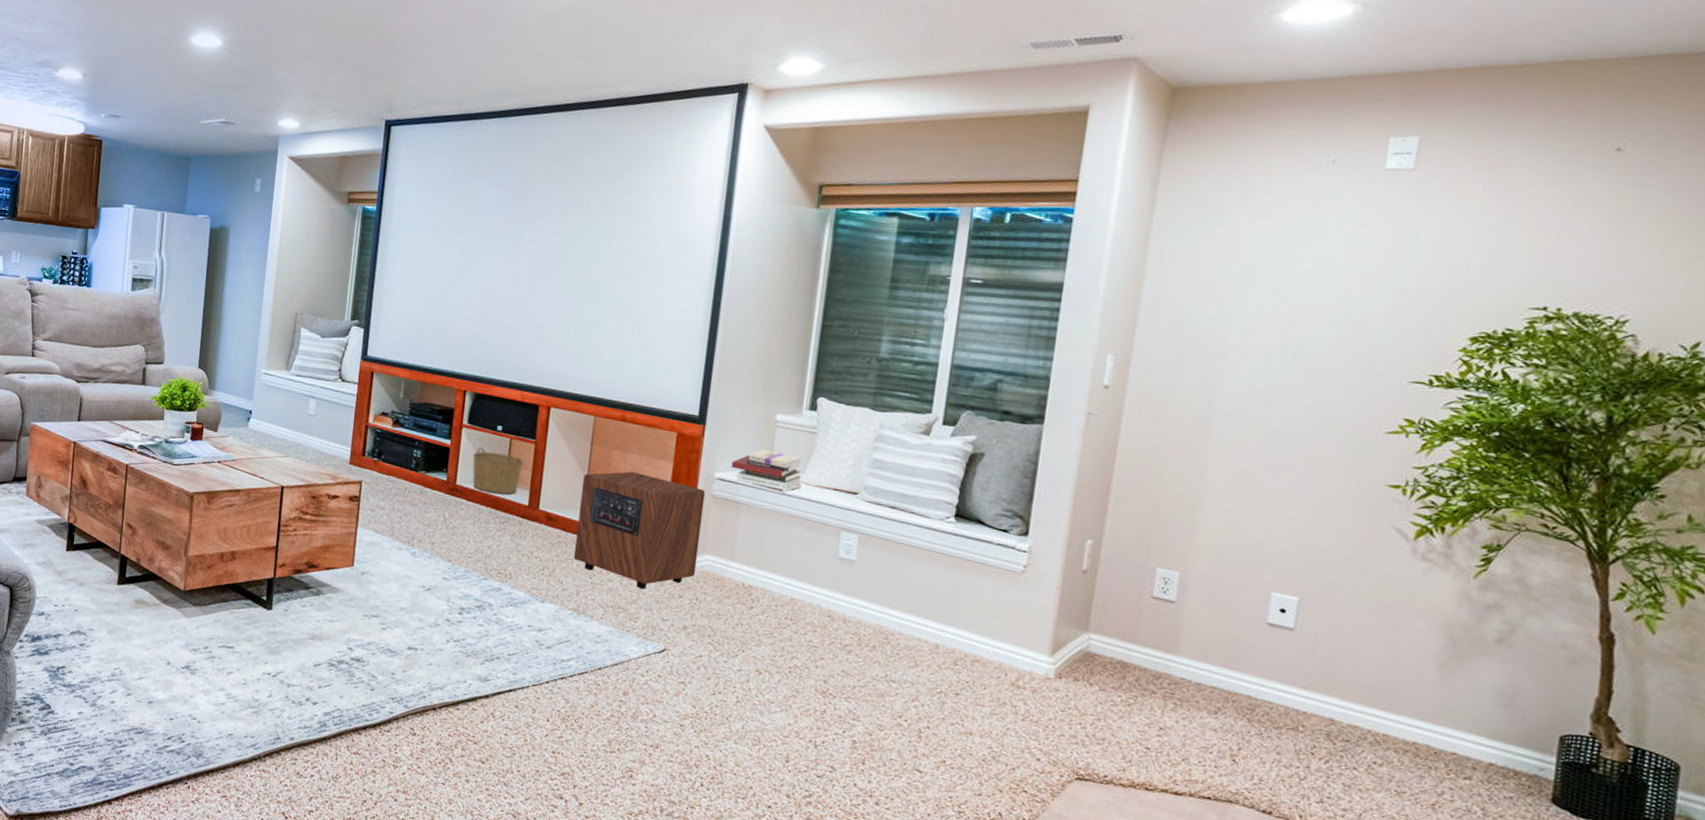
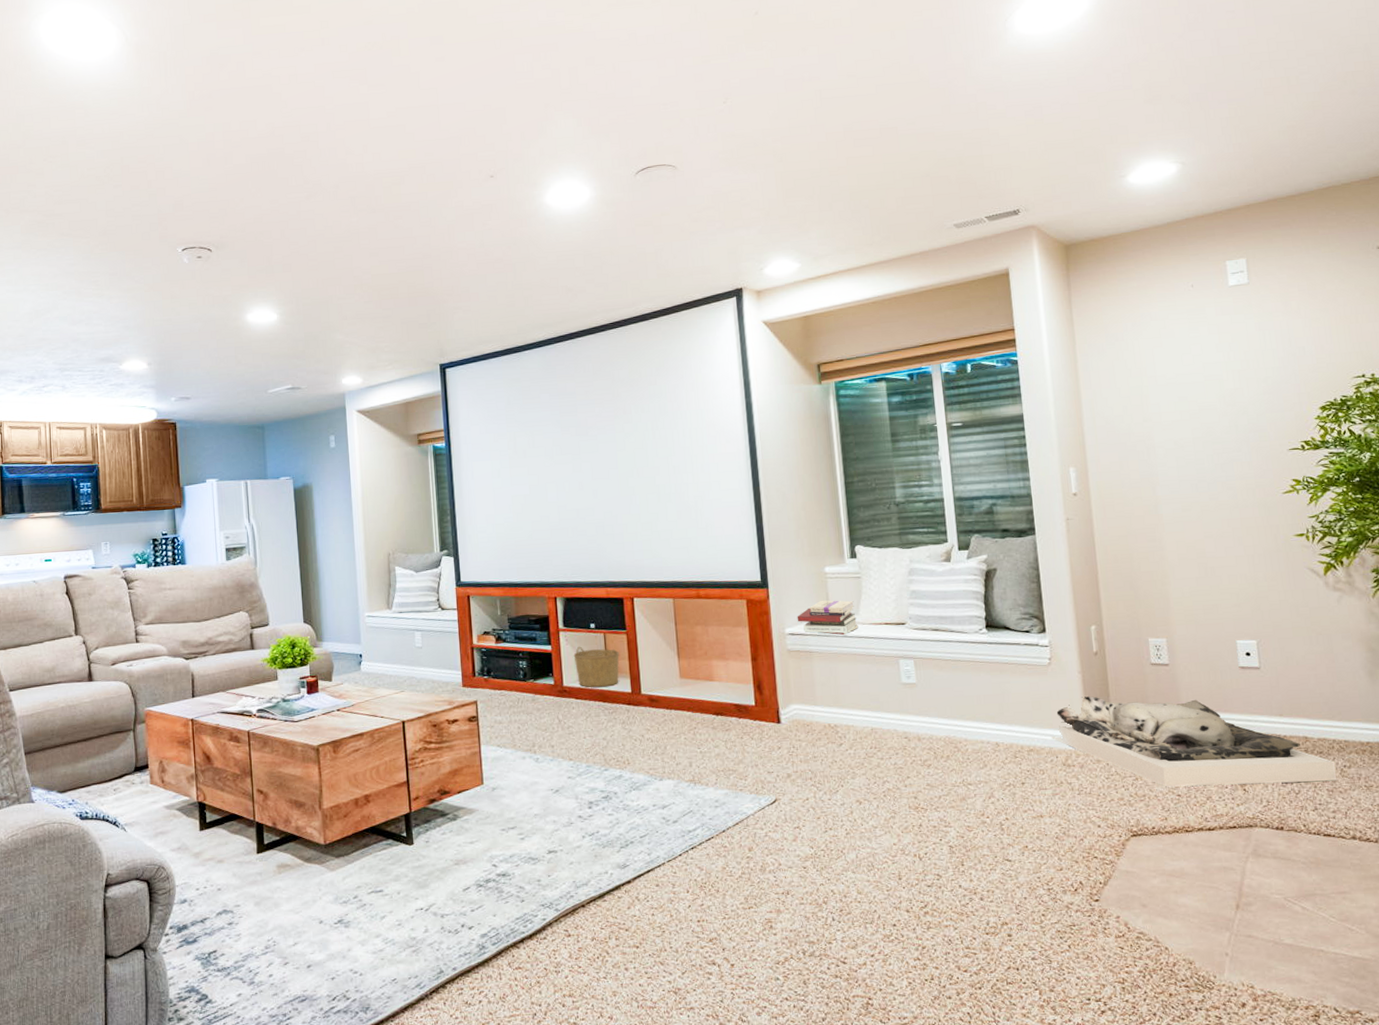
subwoofer: present [574,471,706,589] -> none [675,642,788,749]
dog bed: none [1004,616,1363,777] -> present [1050,696,1338,787]

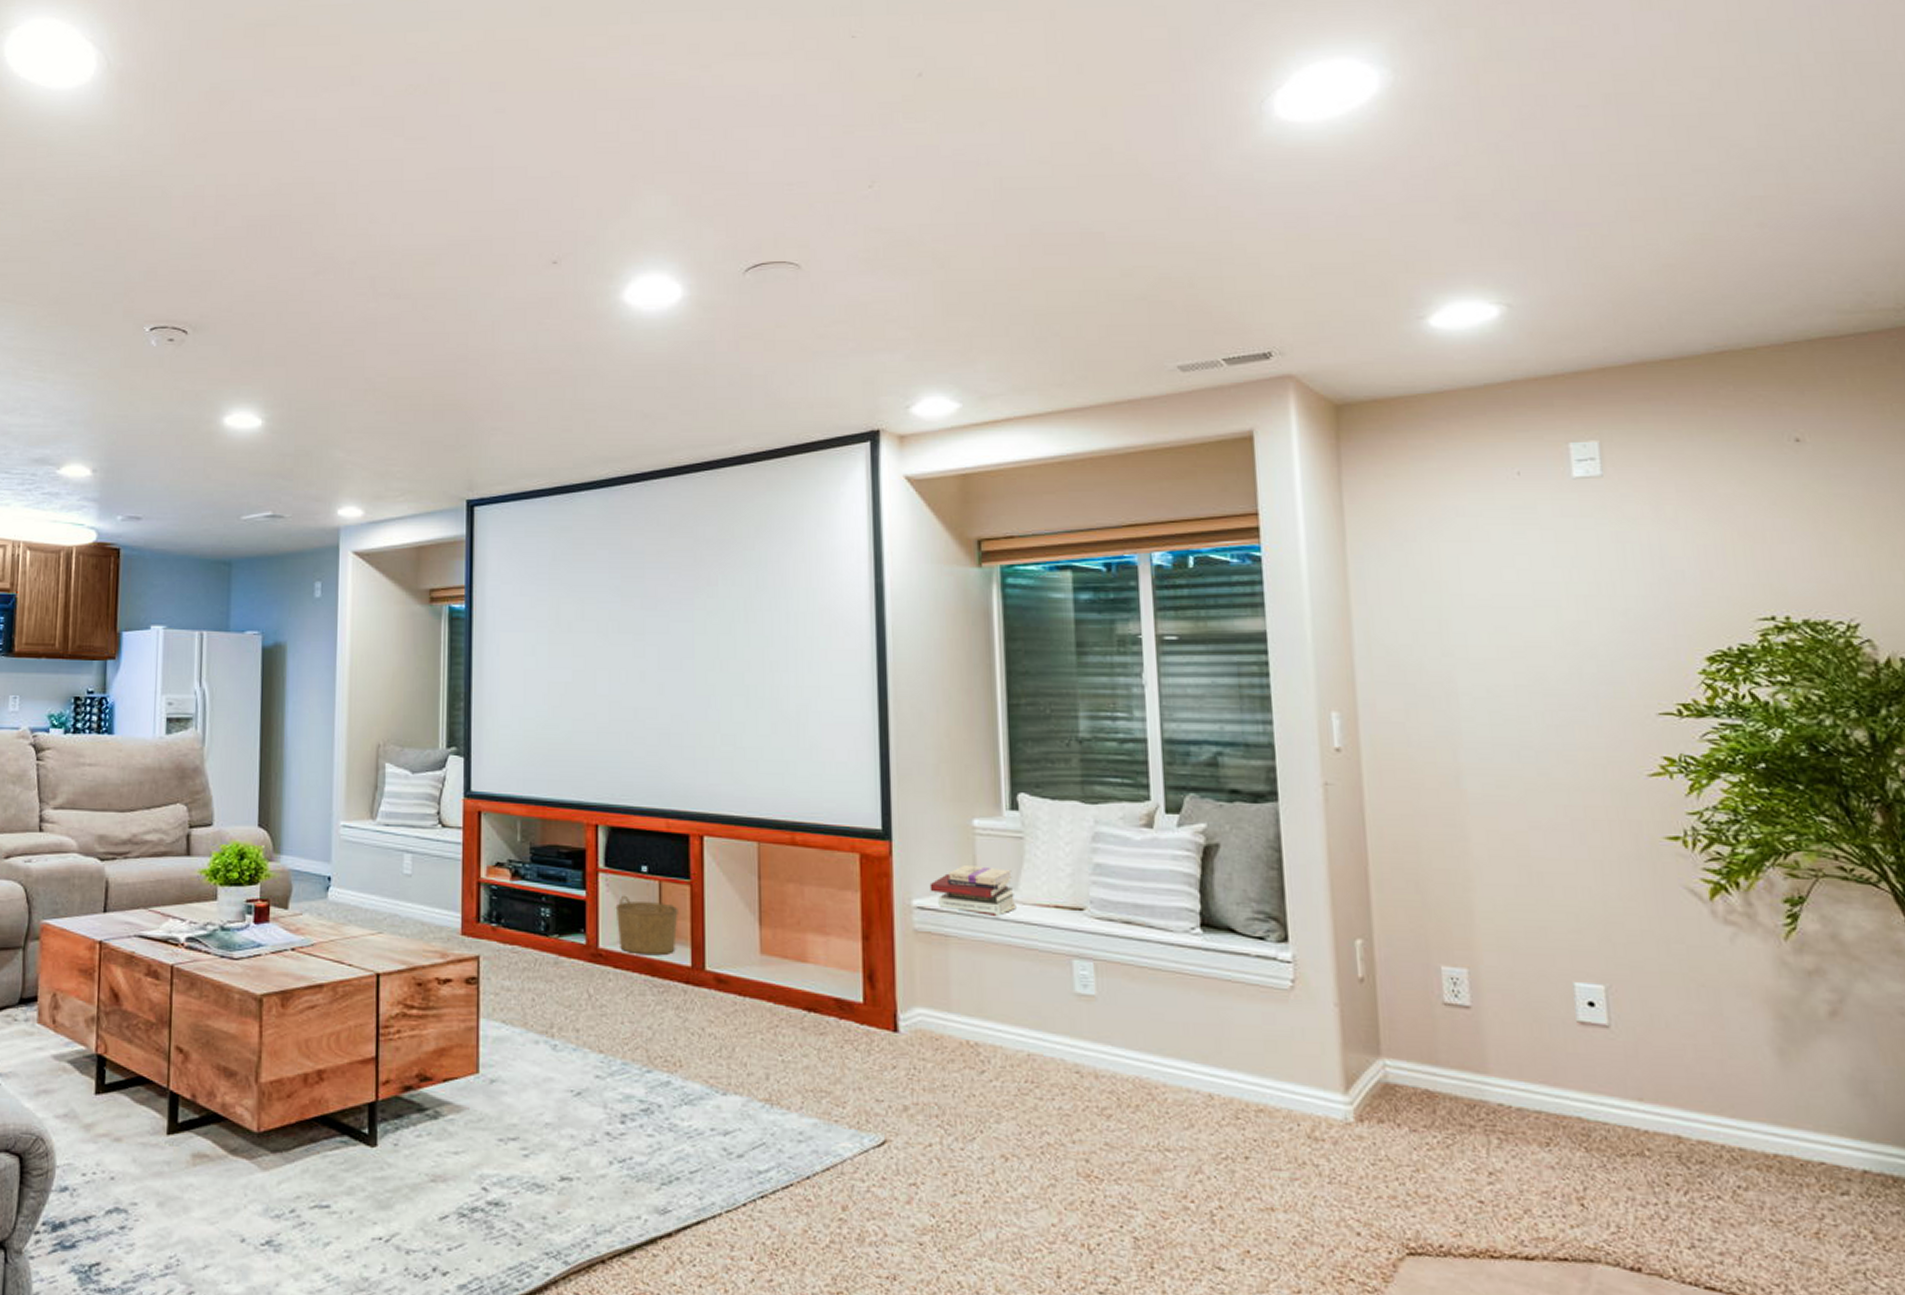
dog bed: present [1050,696,1338,787] -> none [1290,1041,1727,1207]

